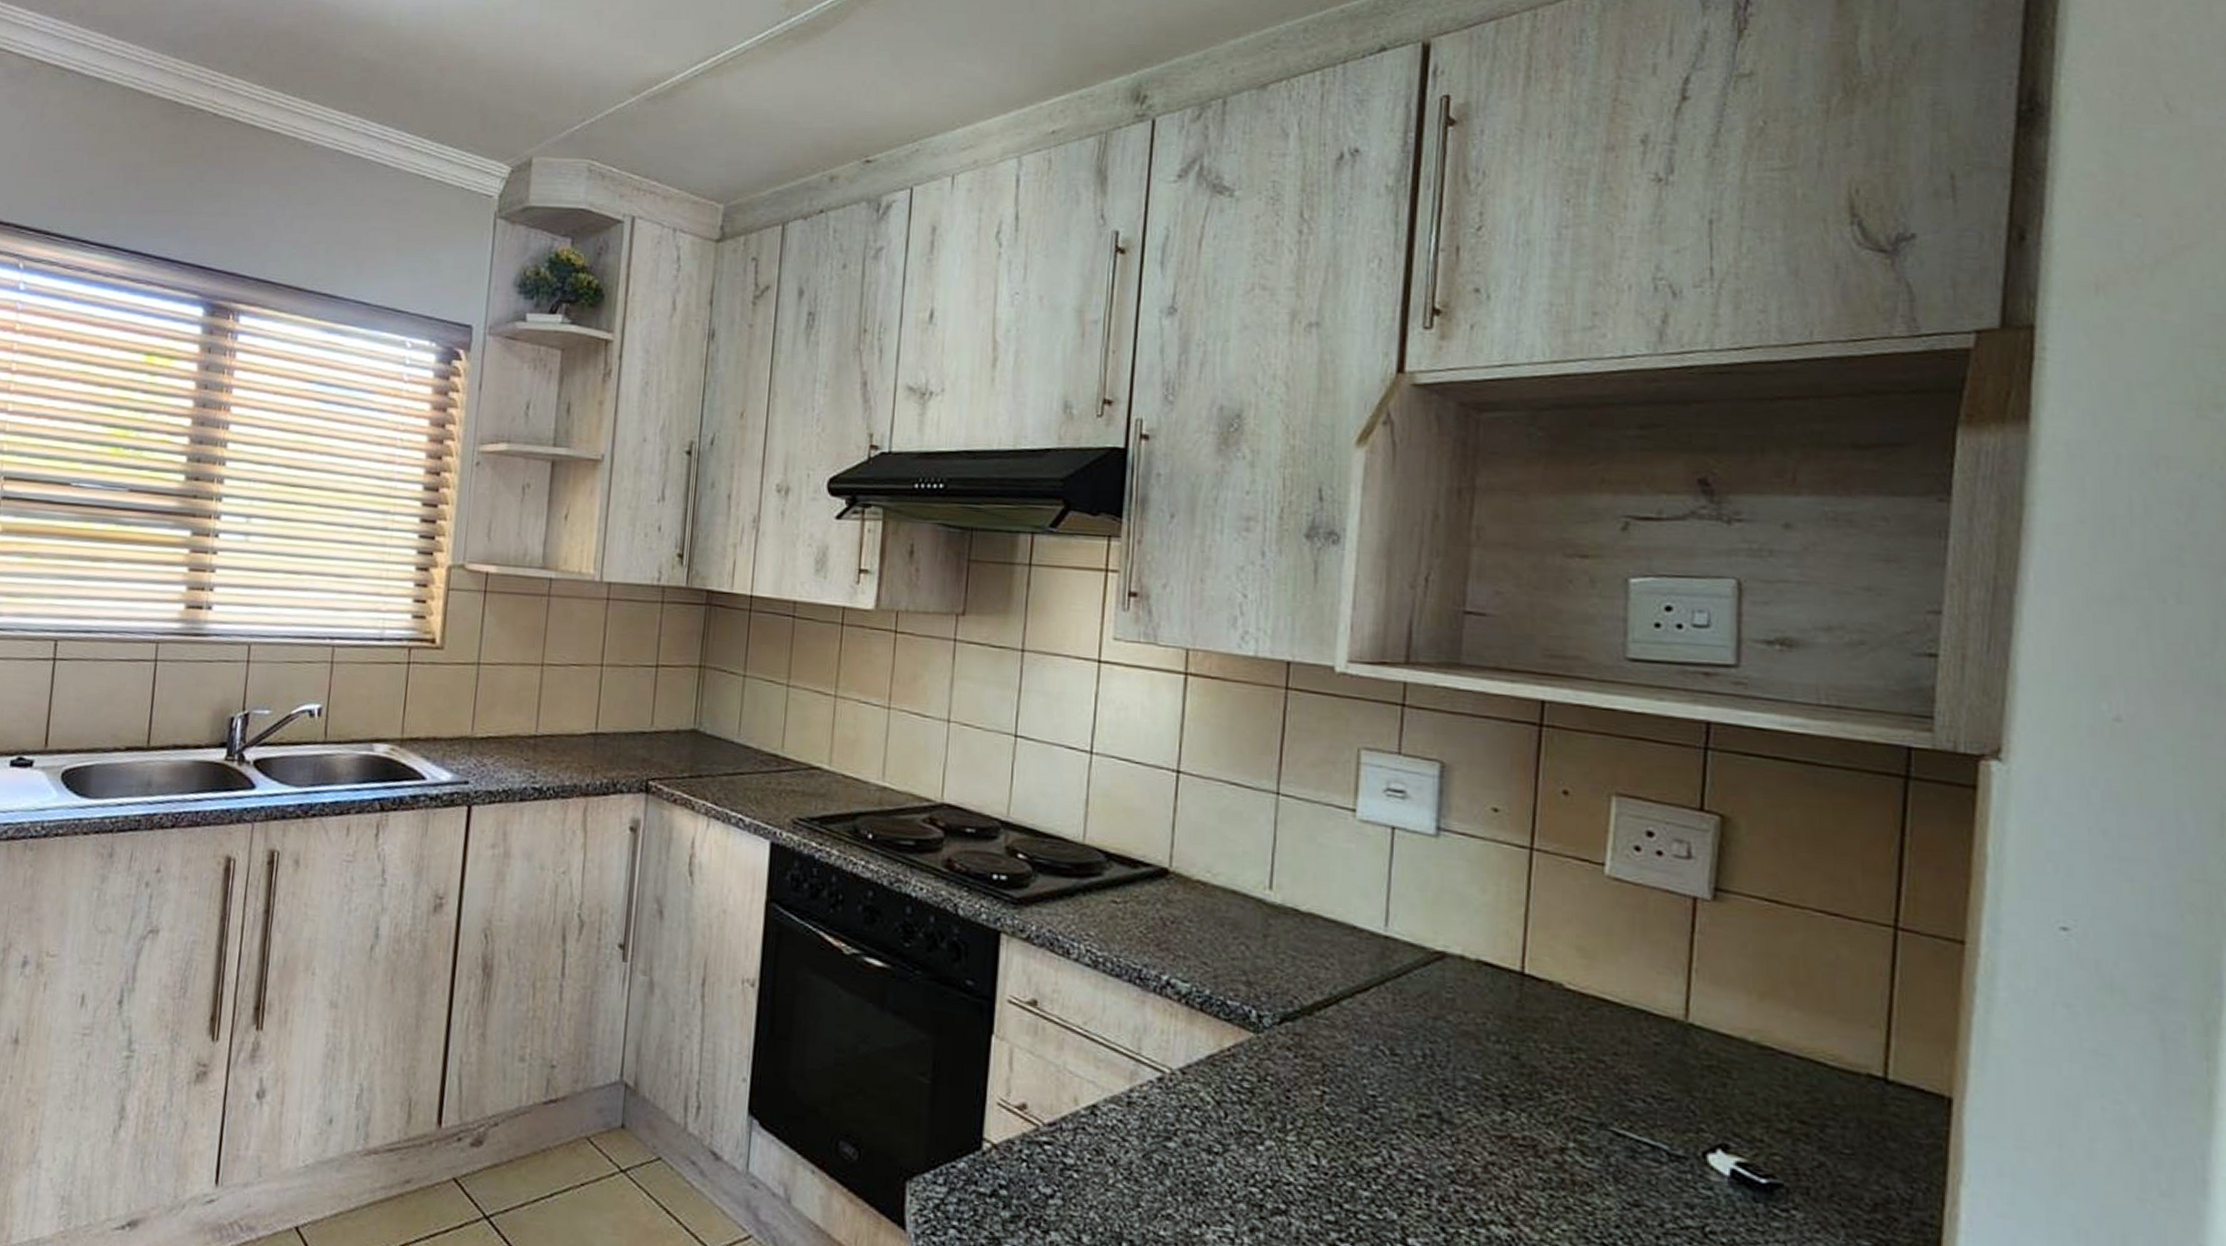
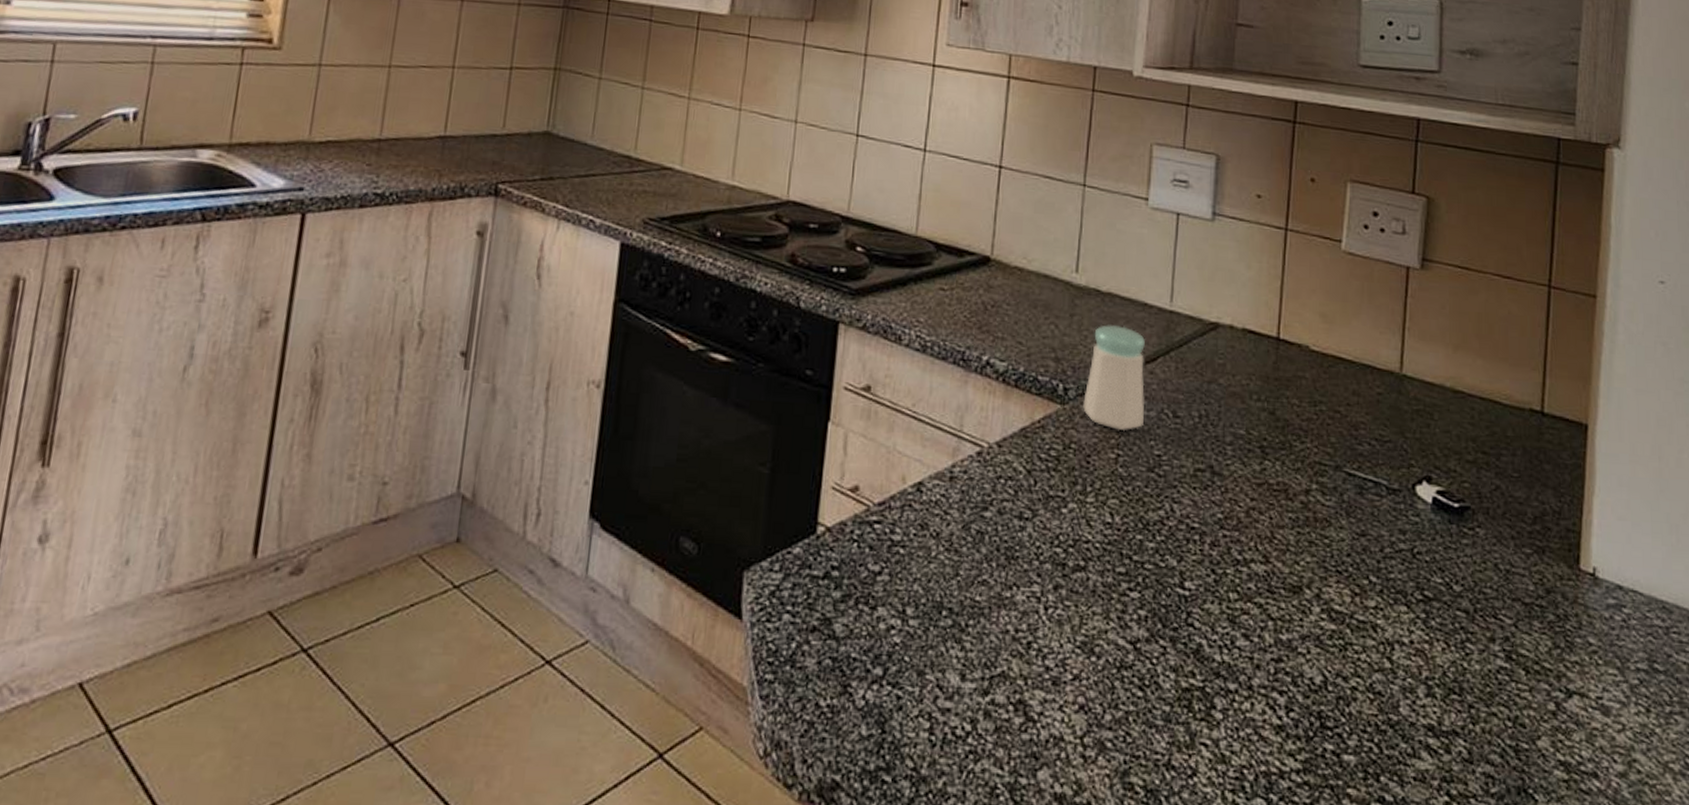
salt shaker: none [1281,948,1355,1067] -> present [1083,325,1145,432]

